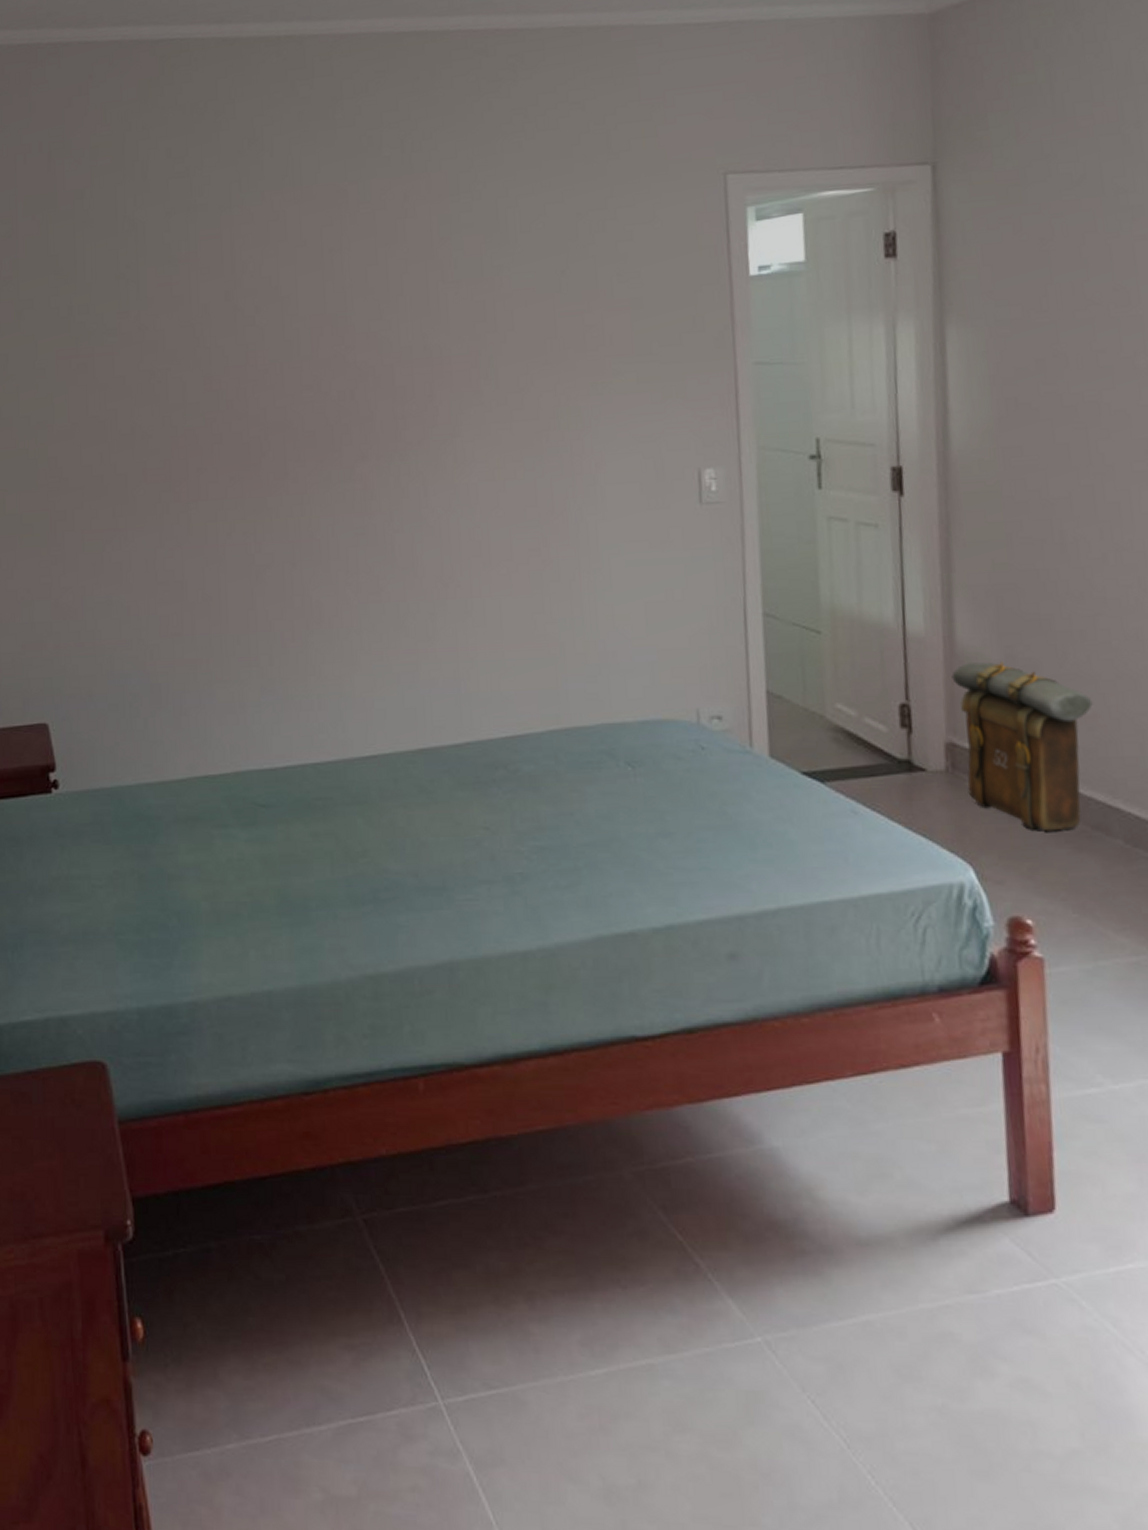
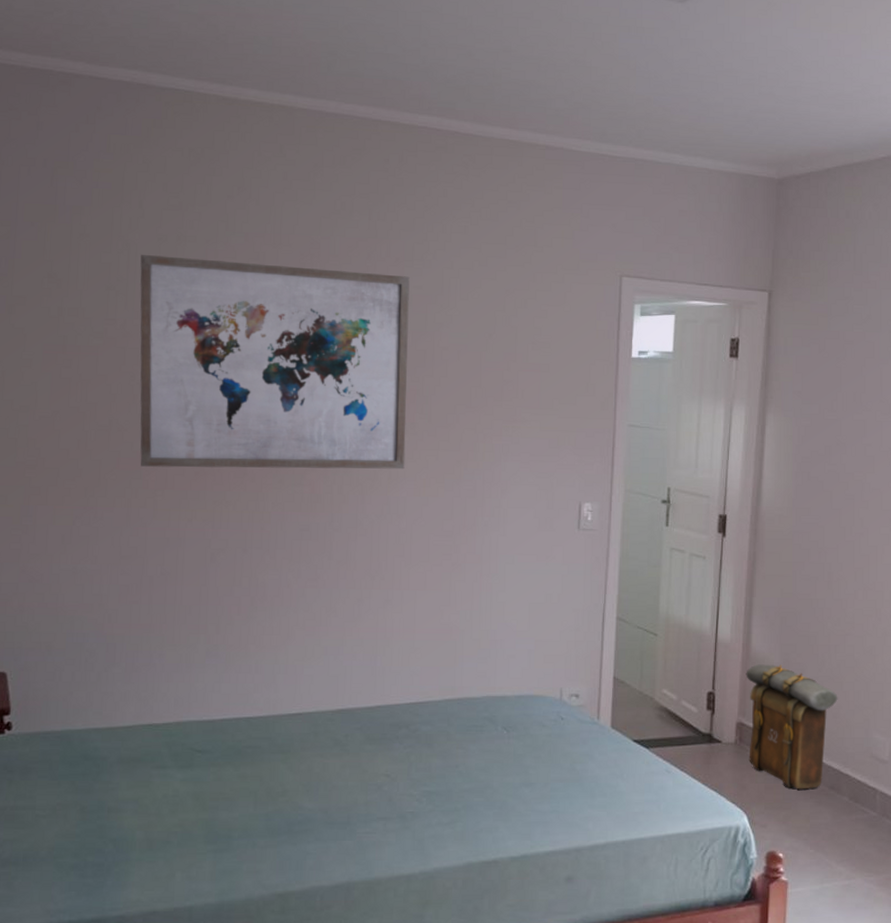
wall art: none [149,214,473,477] -> present [140,255,410,470]

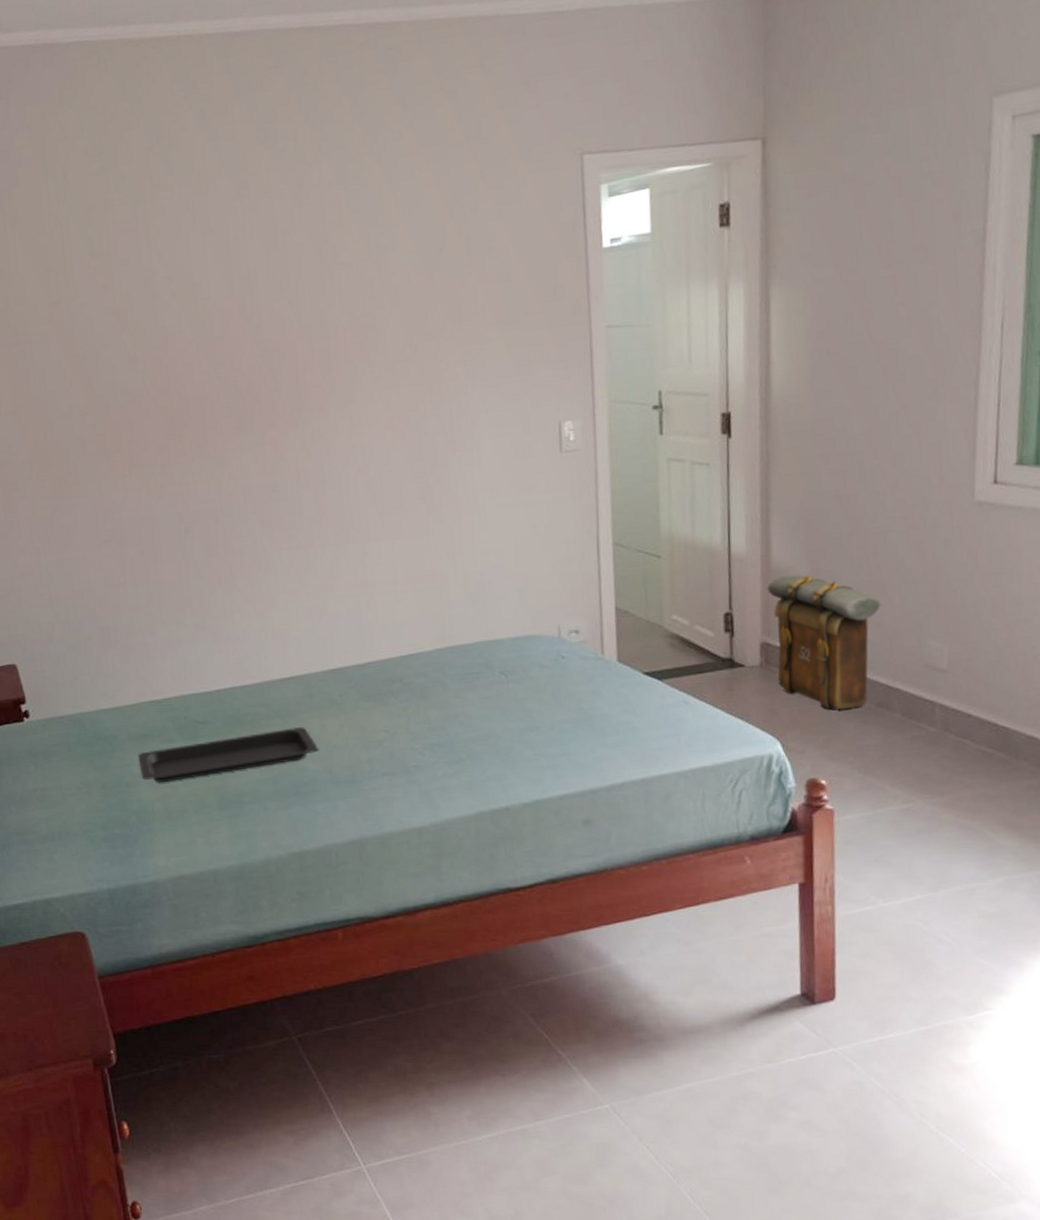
serving tray: none [125,764,318,810] -> present [138,727,319,782]
wall art: present [140,255,410,470] -> none [73,200,366,448]

